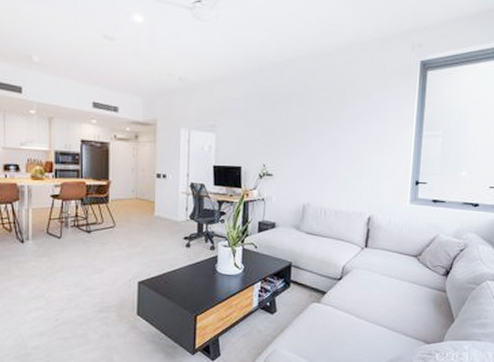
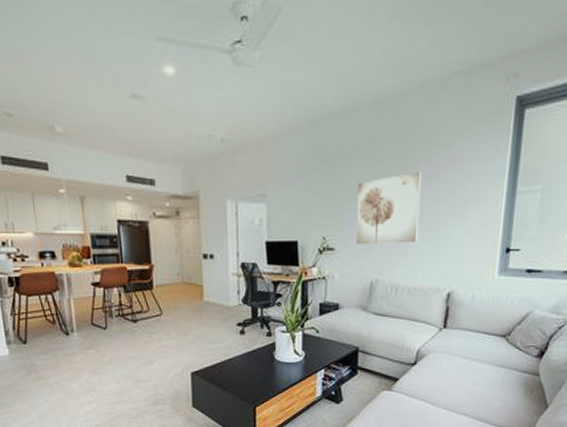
wall art: none [291,114,346,173] -> present [355,171,421,244]

